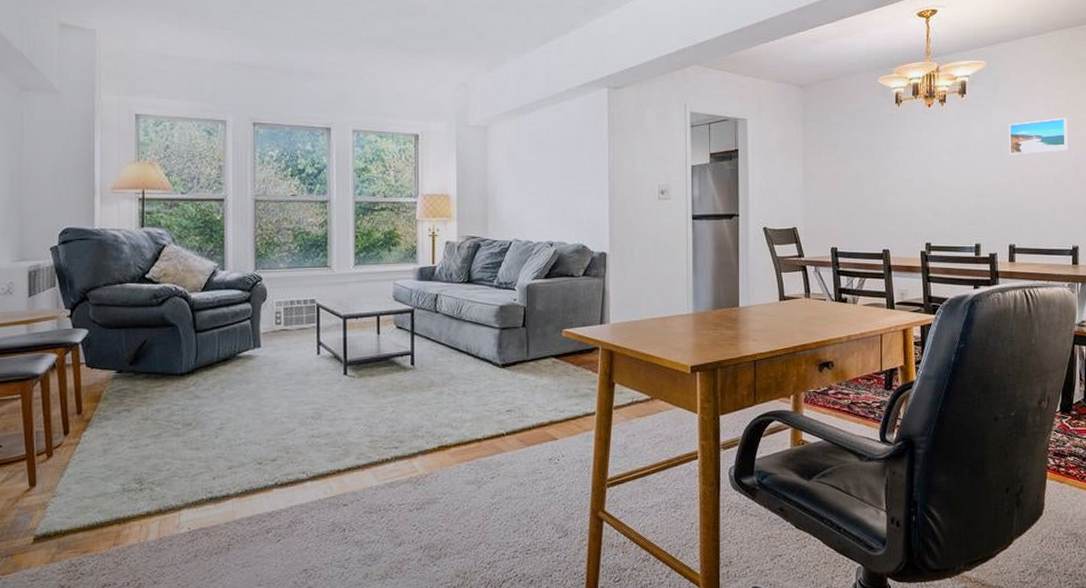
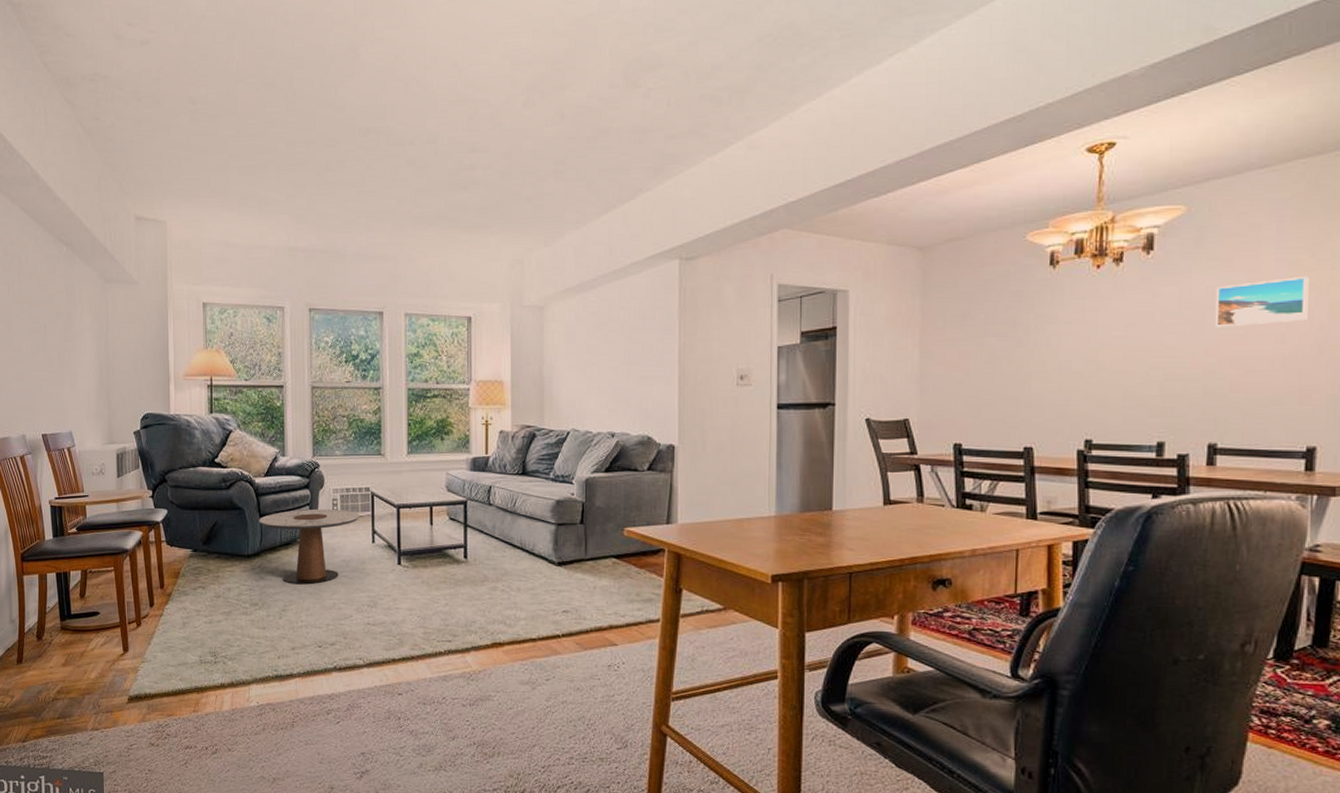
side table: none [194,322,305,401] -> present [258,508,360,585]

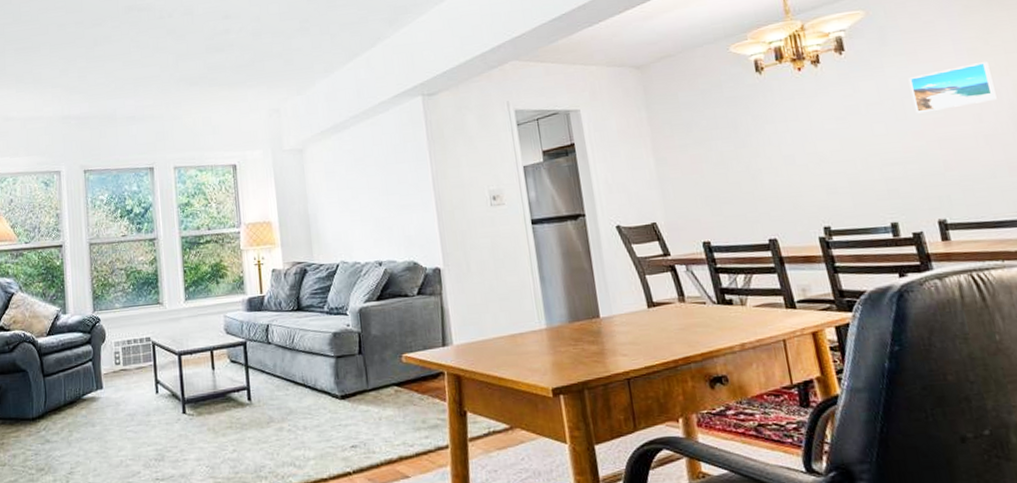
side table: present [258,508,360,585] -> none [42,362,142,444]

